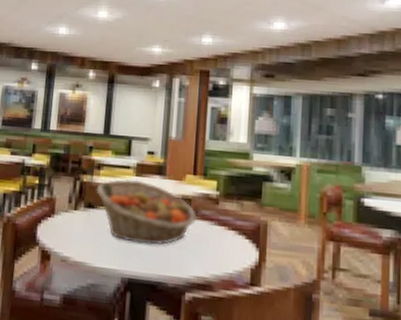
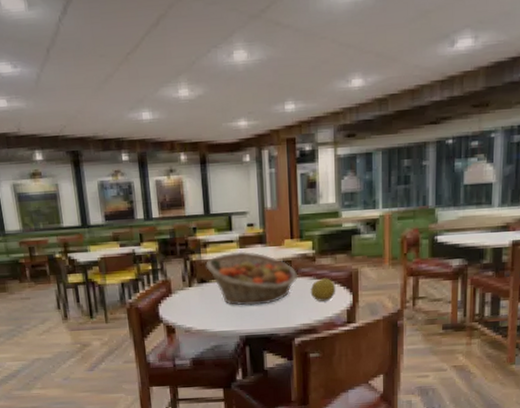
fruit: none [209,225,240,254] -> present [310,278,336,301]

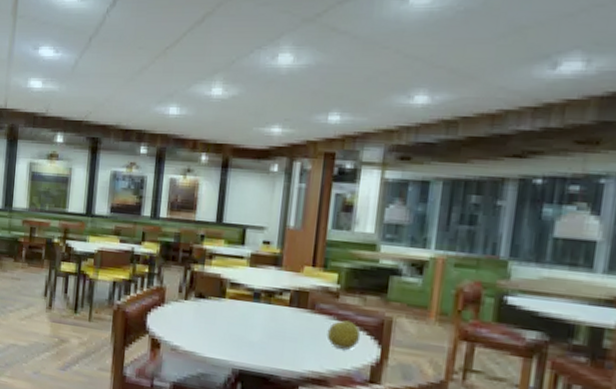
fruit basket: present [205,251,297,306] -> none [207,269,314,338]

